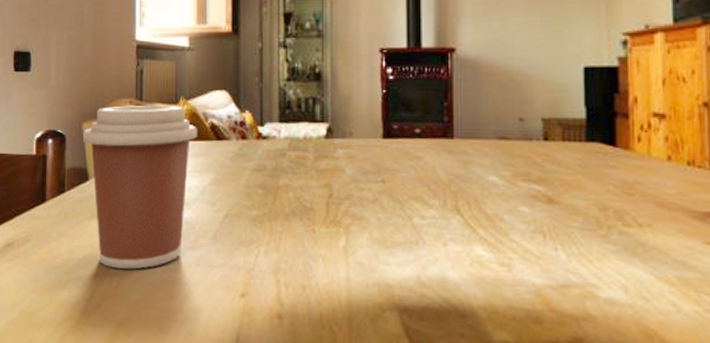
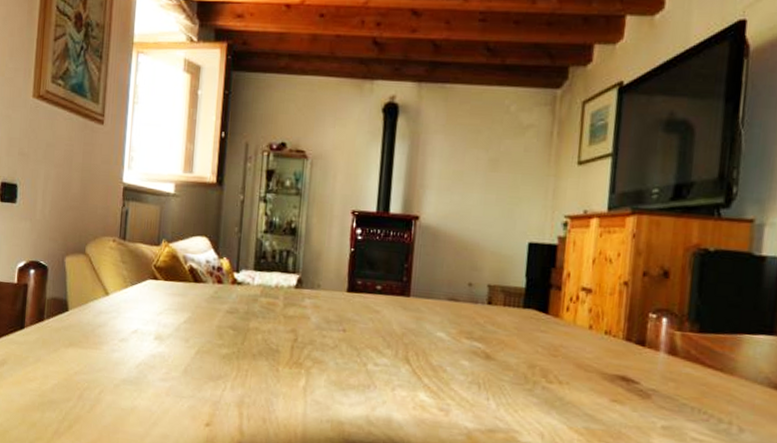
coffee cup: present [83,105,198,270] -> none [65,243,177,396]

